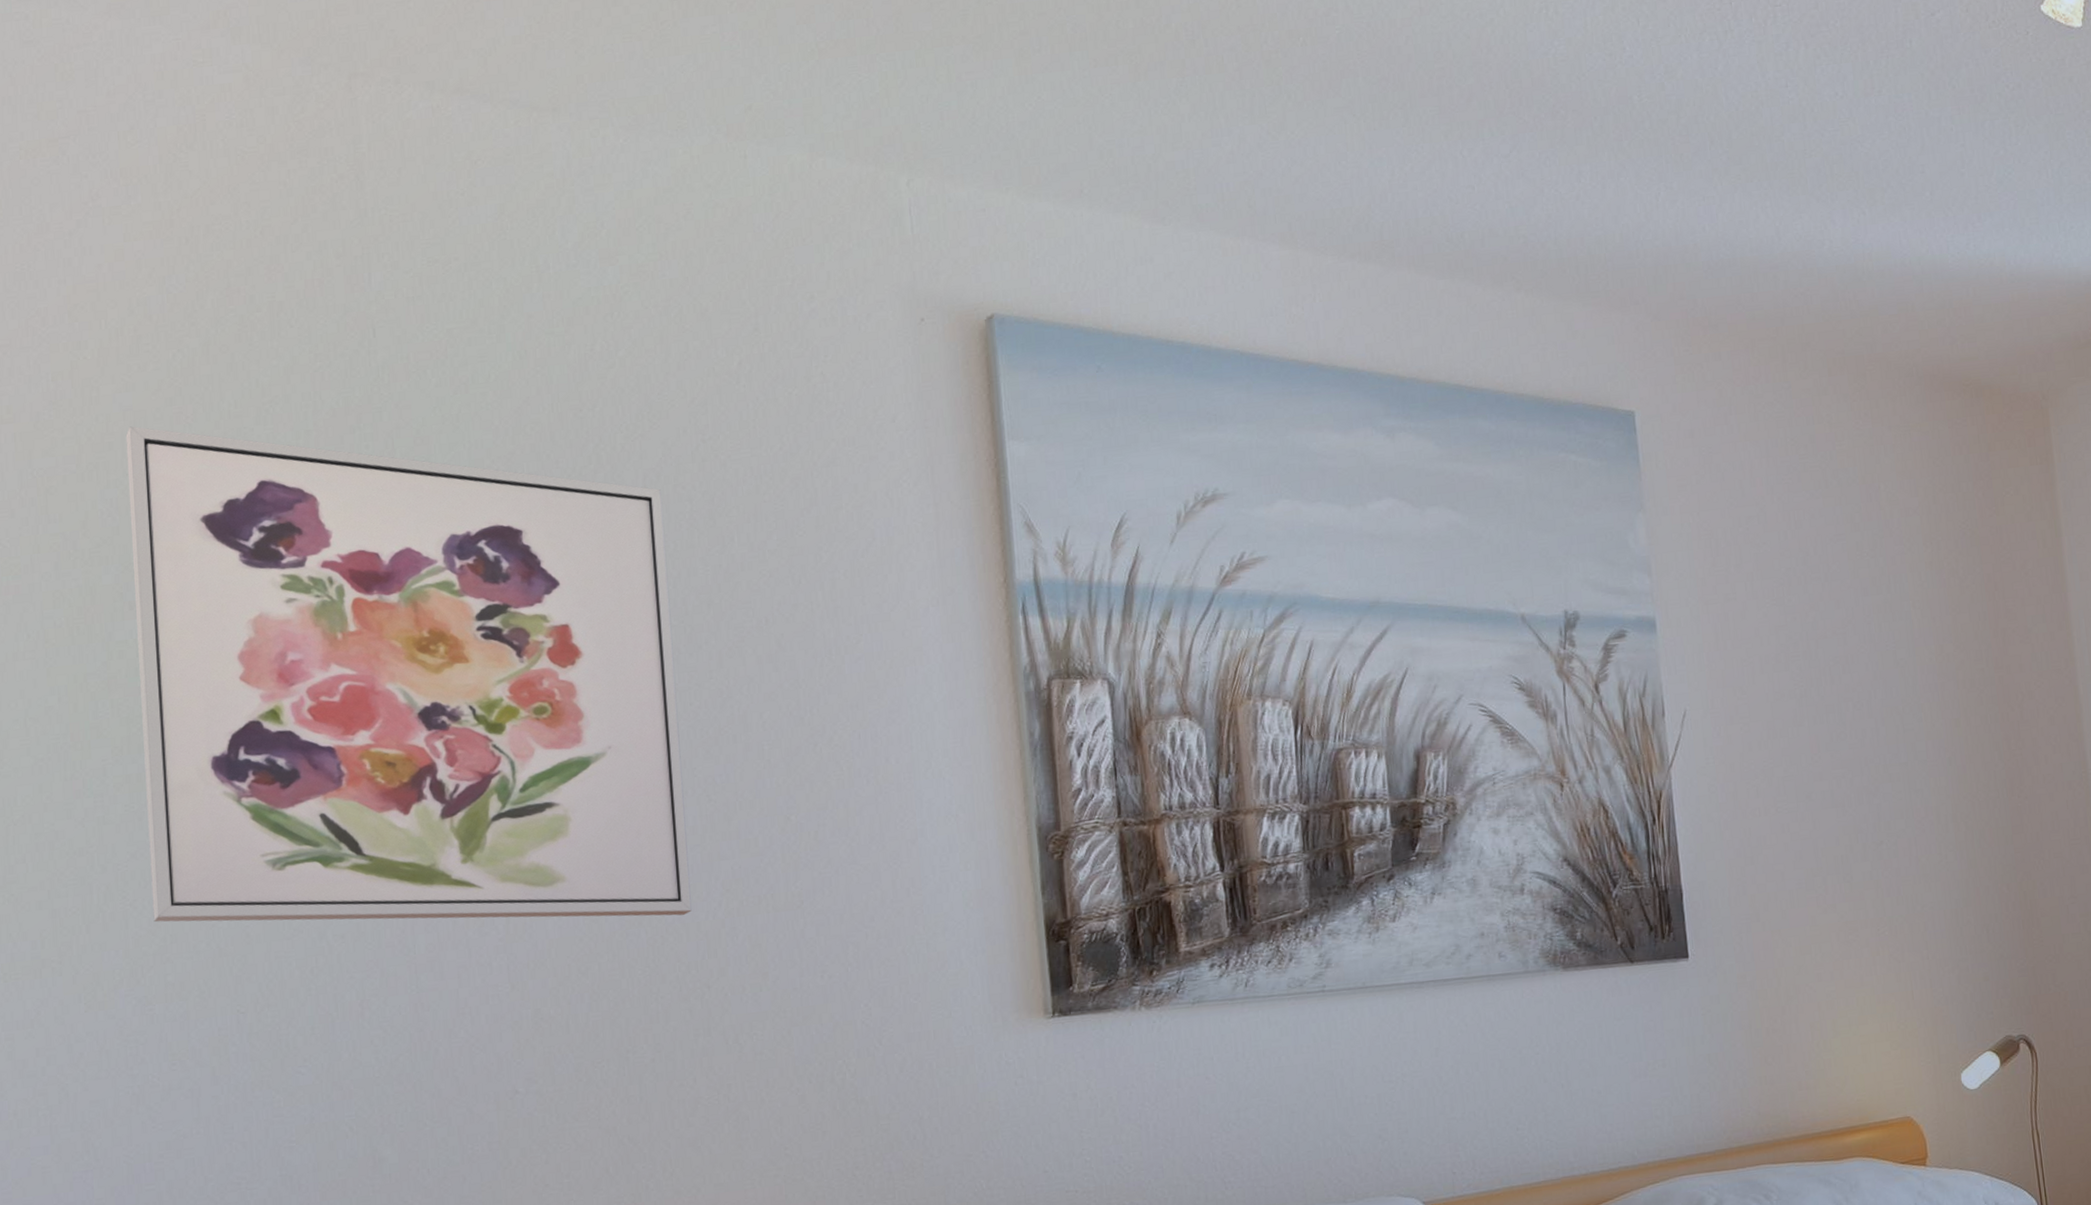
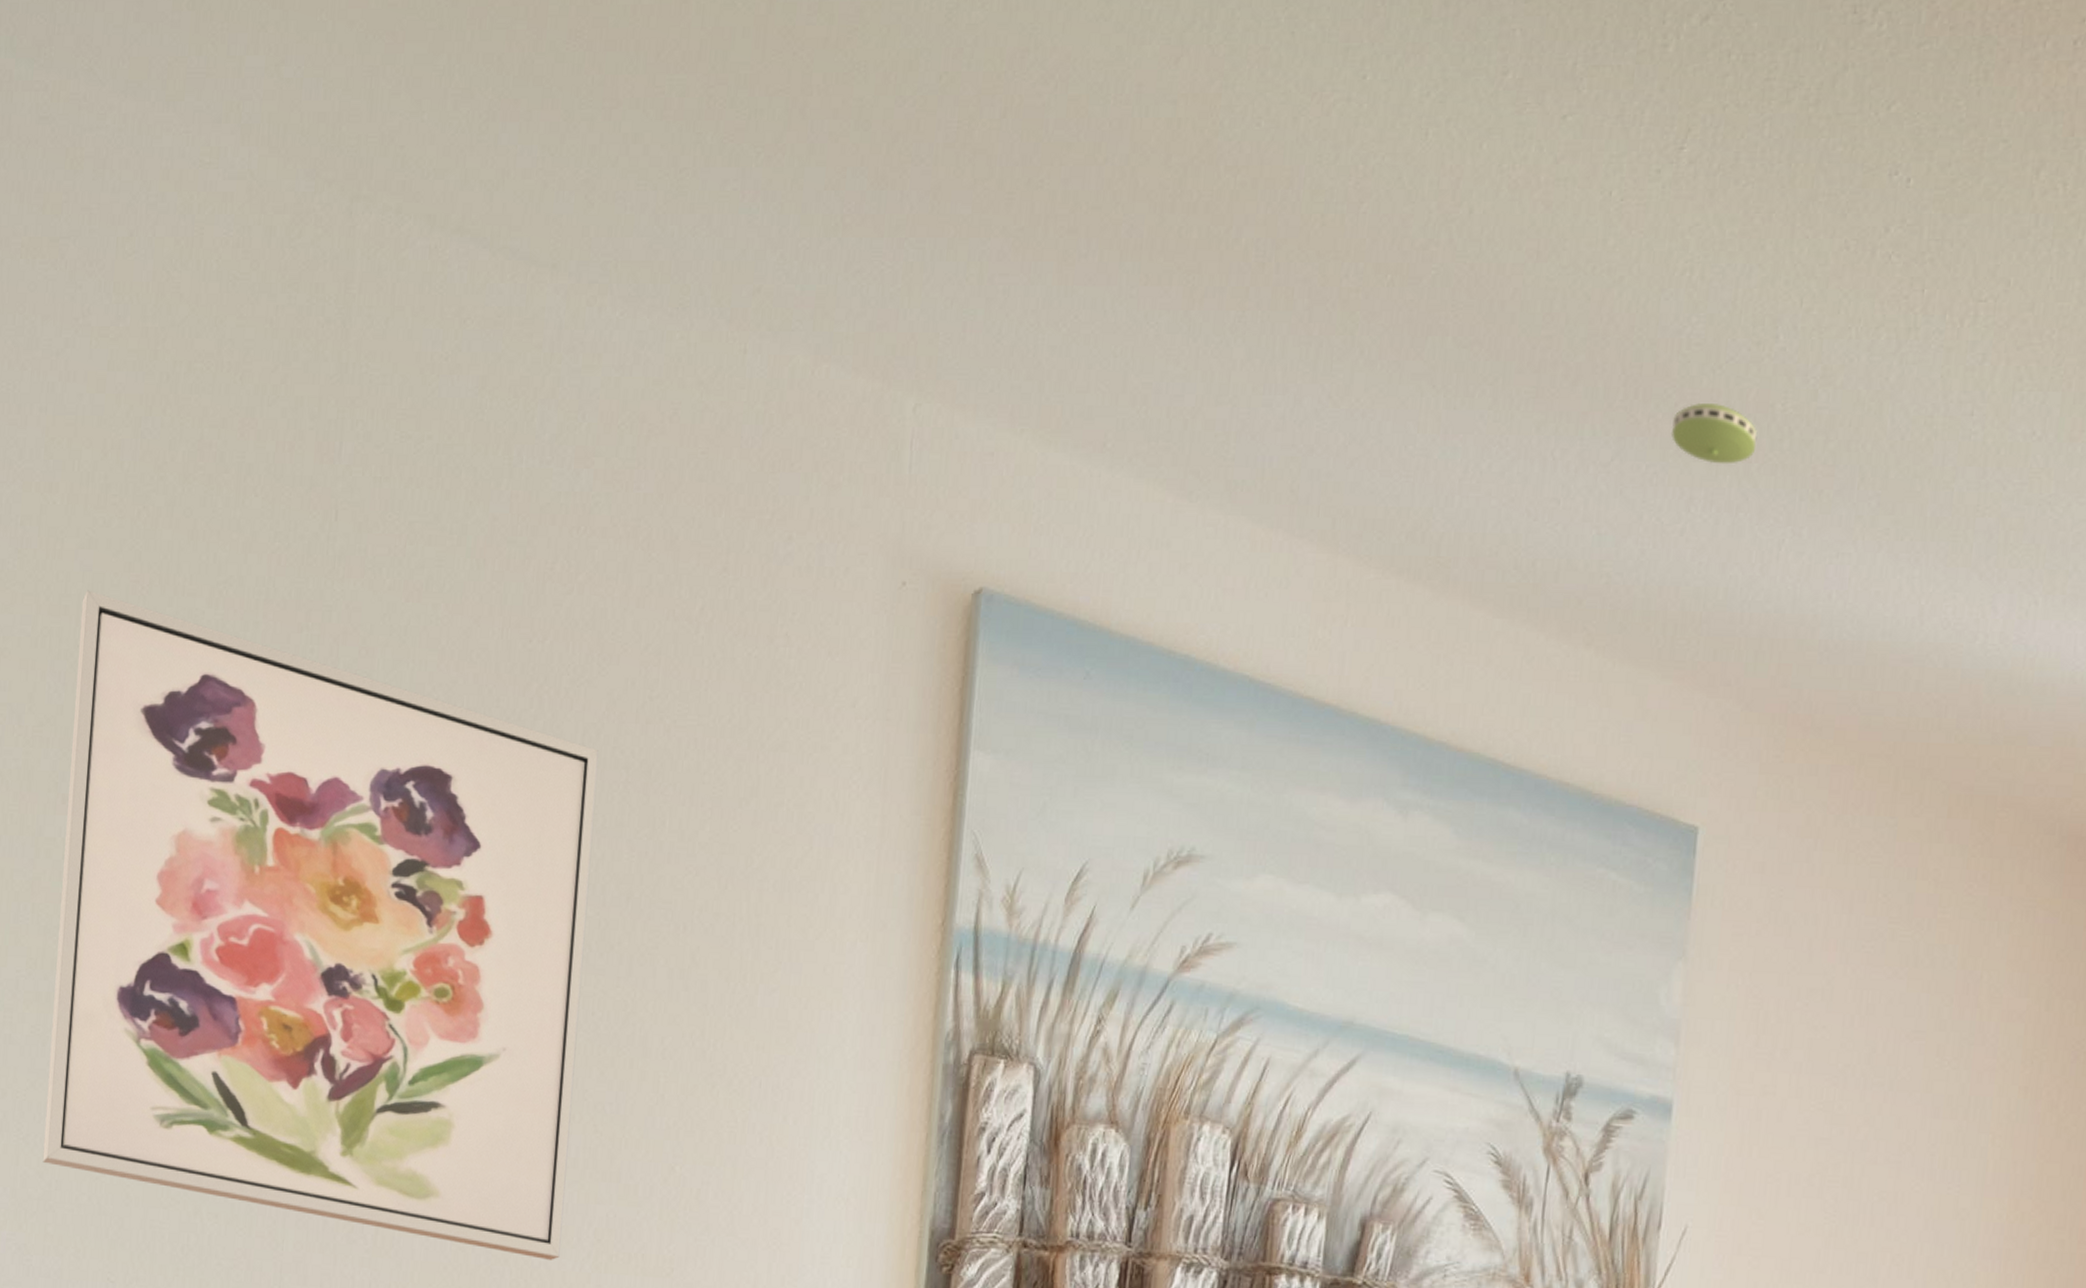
smoke detector: none [1553,101,1624,145] -> present [1670,403,1758,465]

